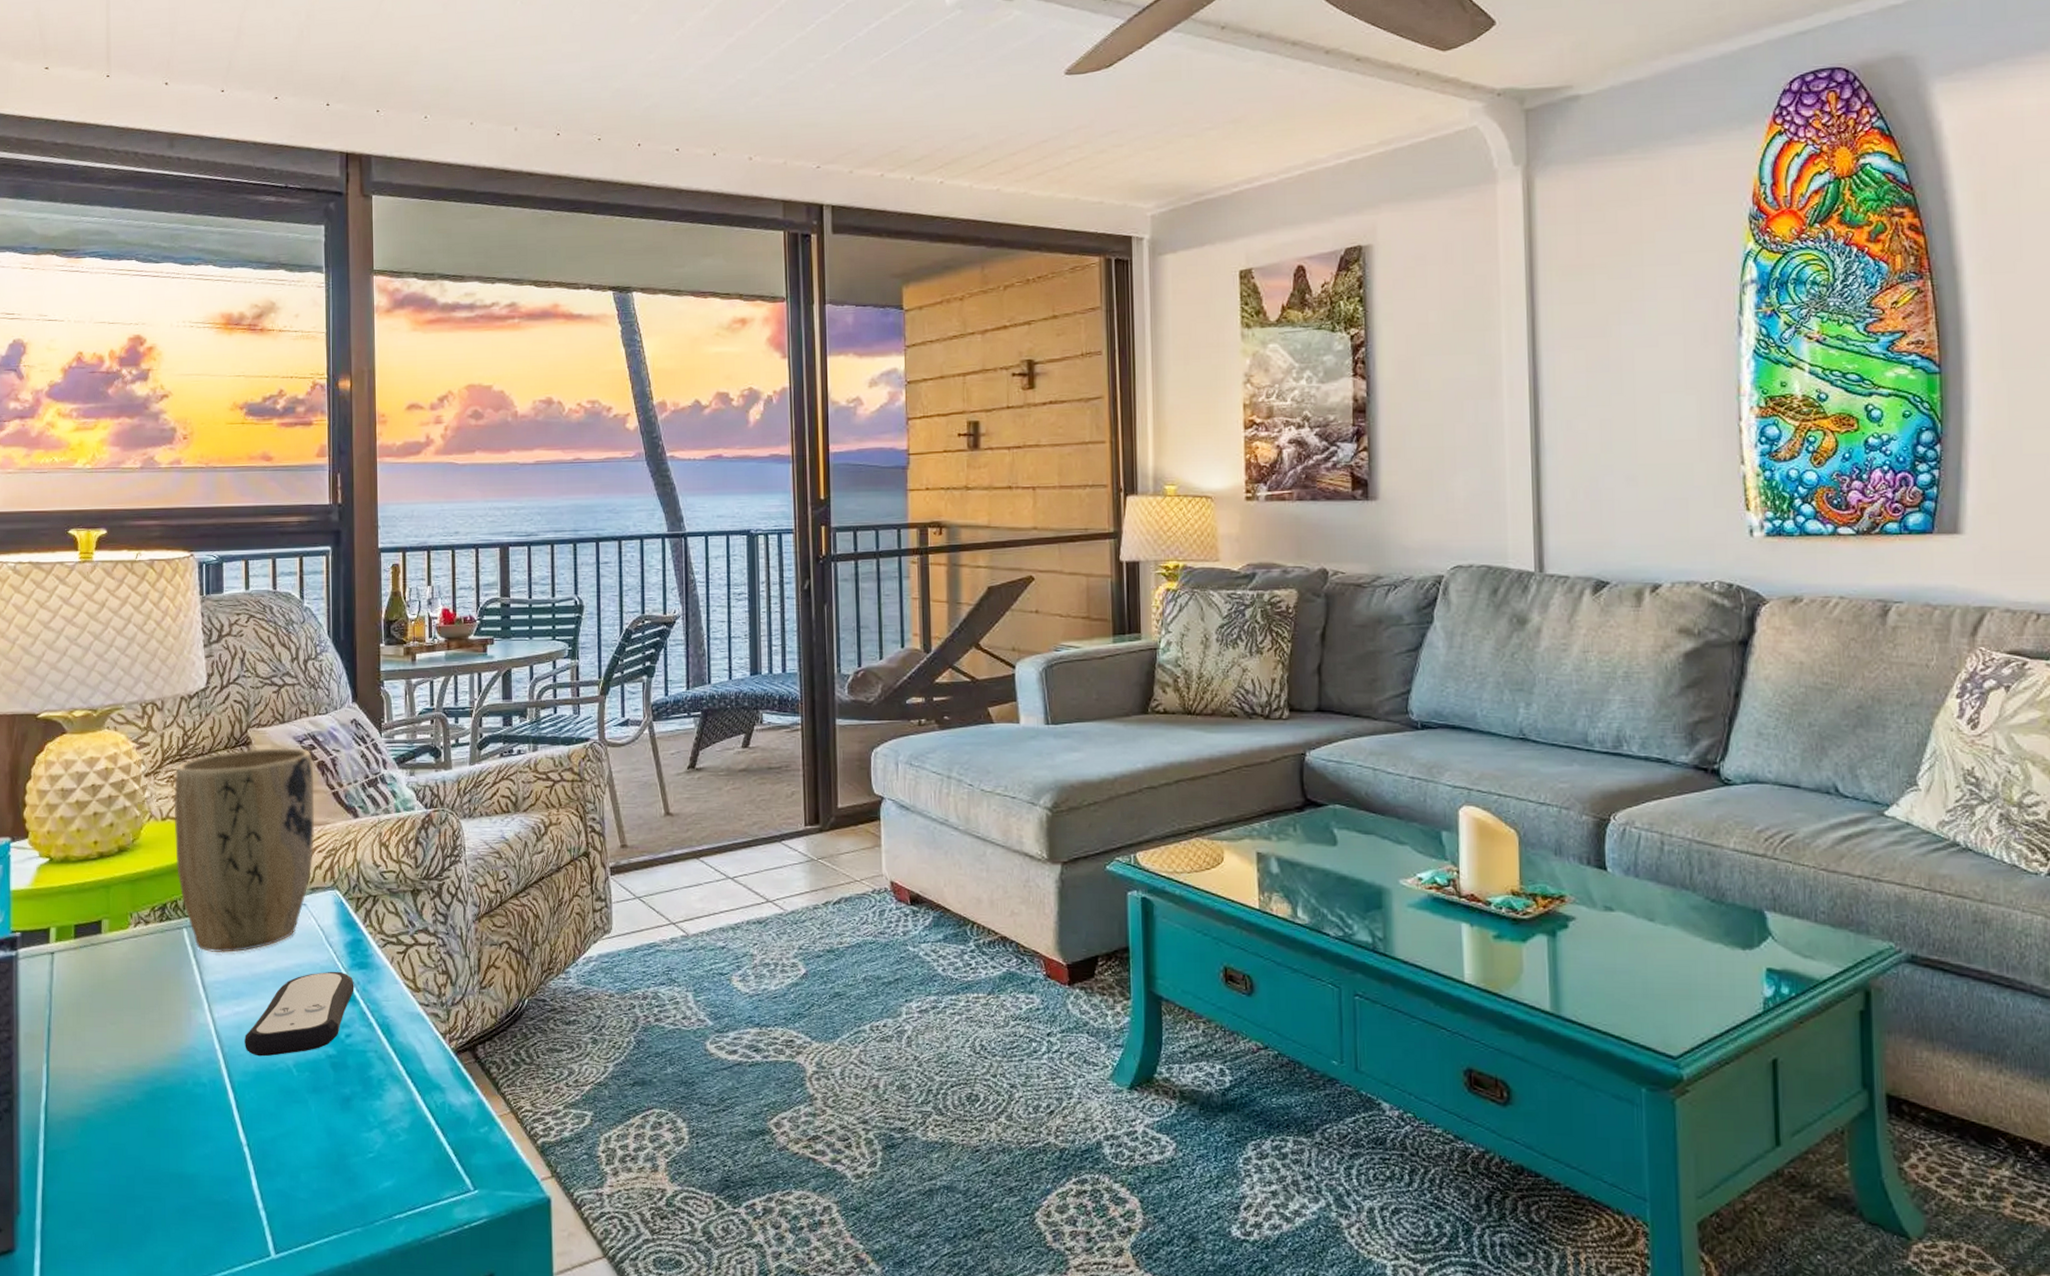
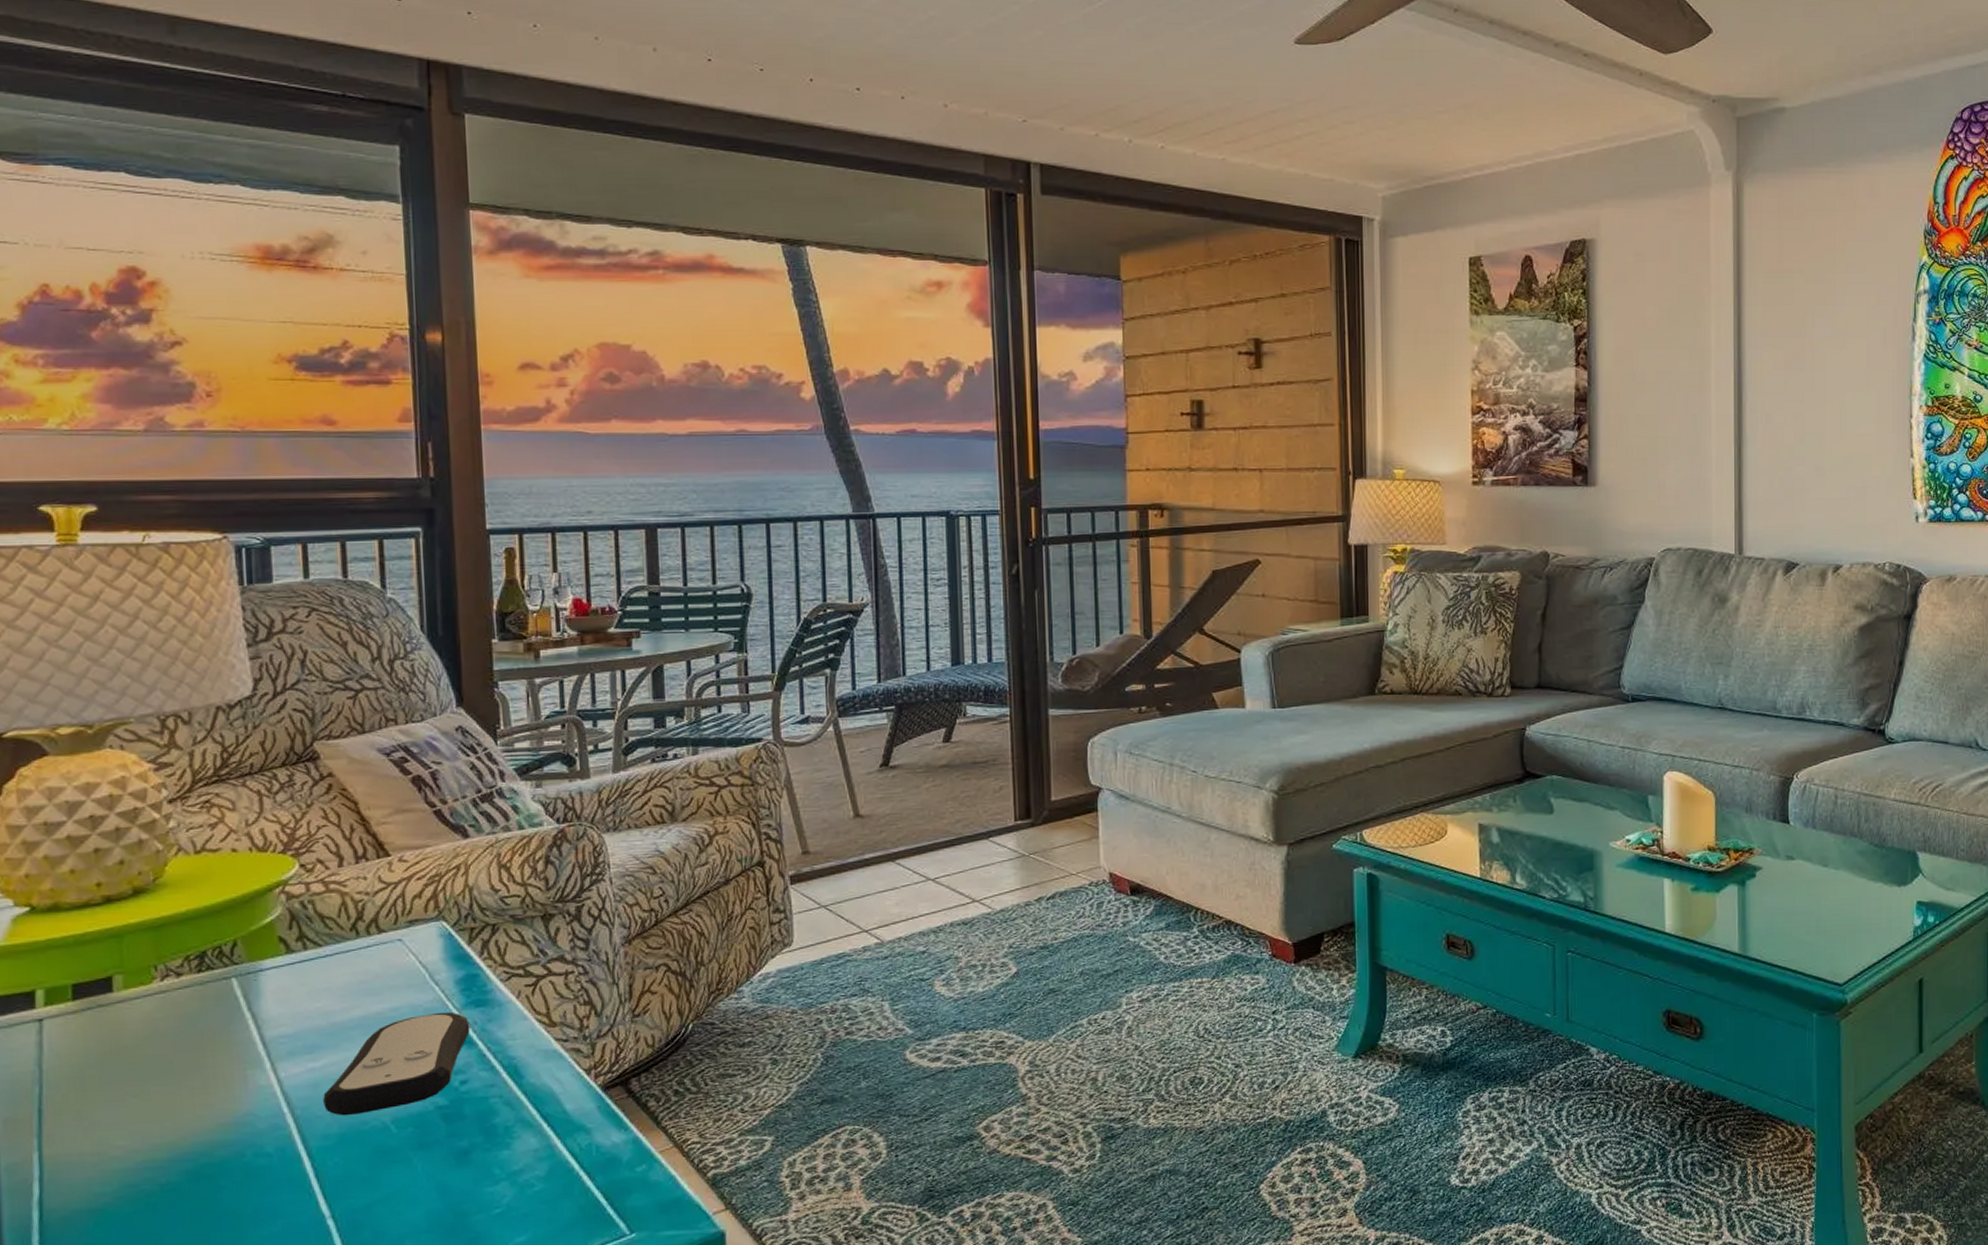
plant pot: present [174,747,315,954] -> none [211,761,412,1003]

